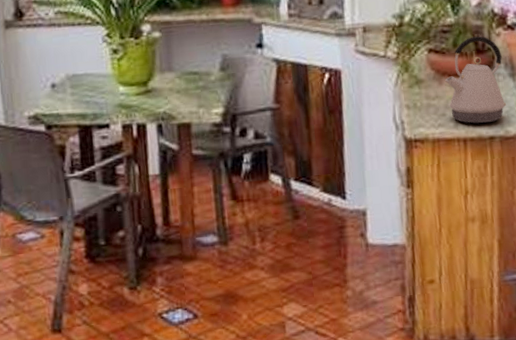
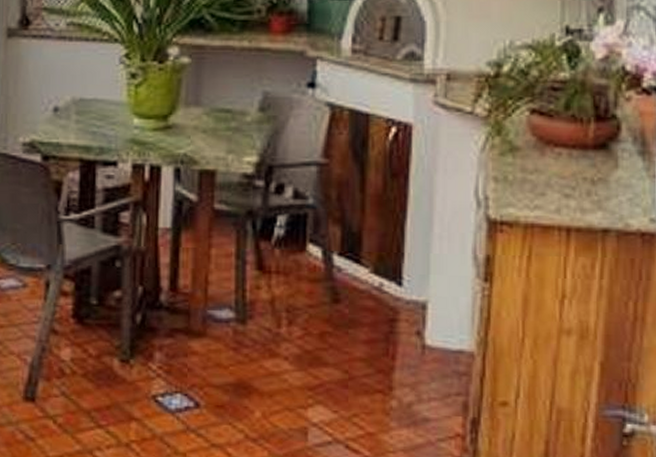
kettle: present [445,36,506,124] -> none [550,98,630,210]

